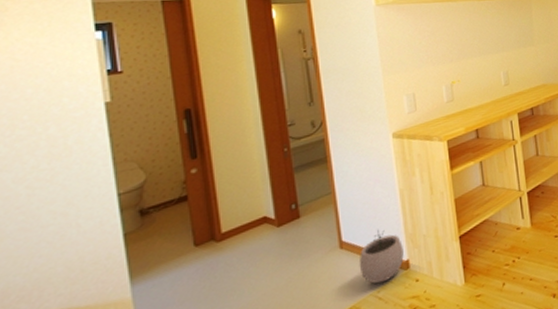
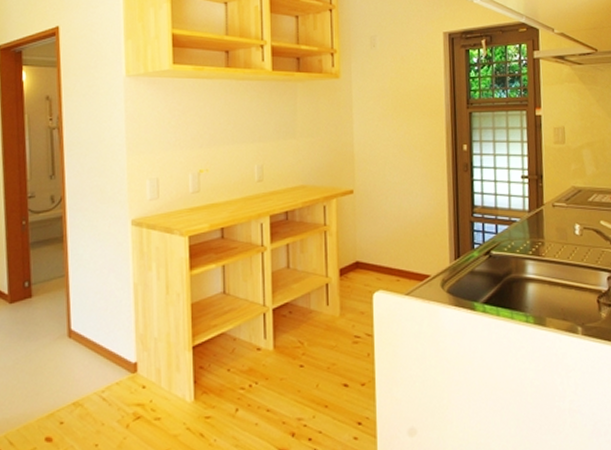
plant pot: present [359,229,404,284] -> none [85,323,132,383]

